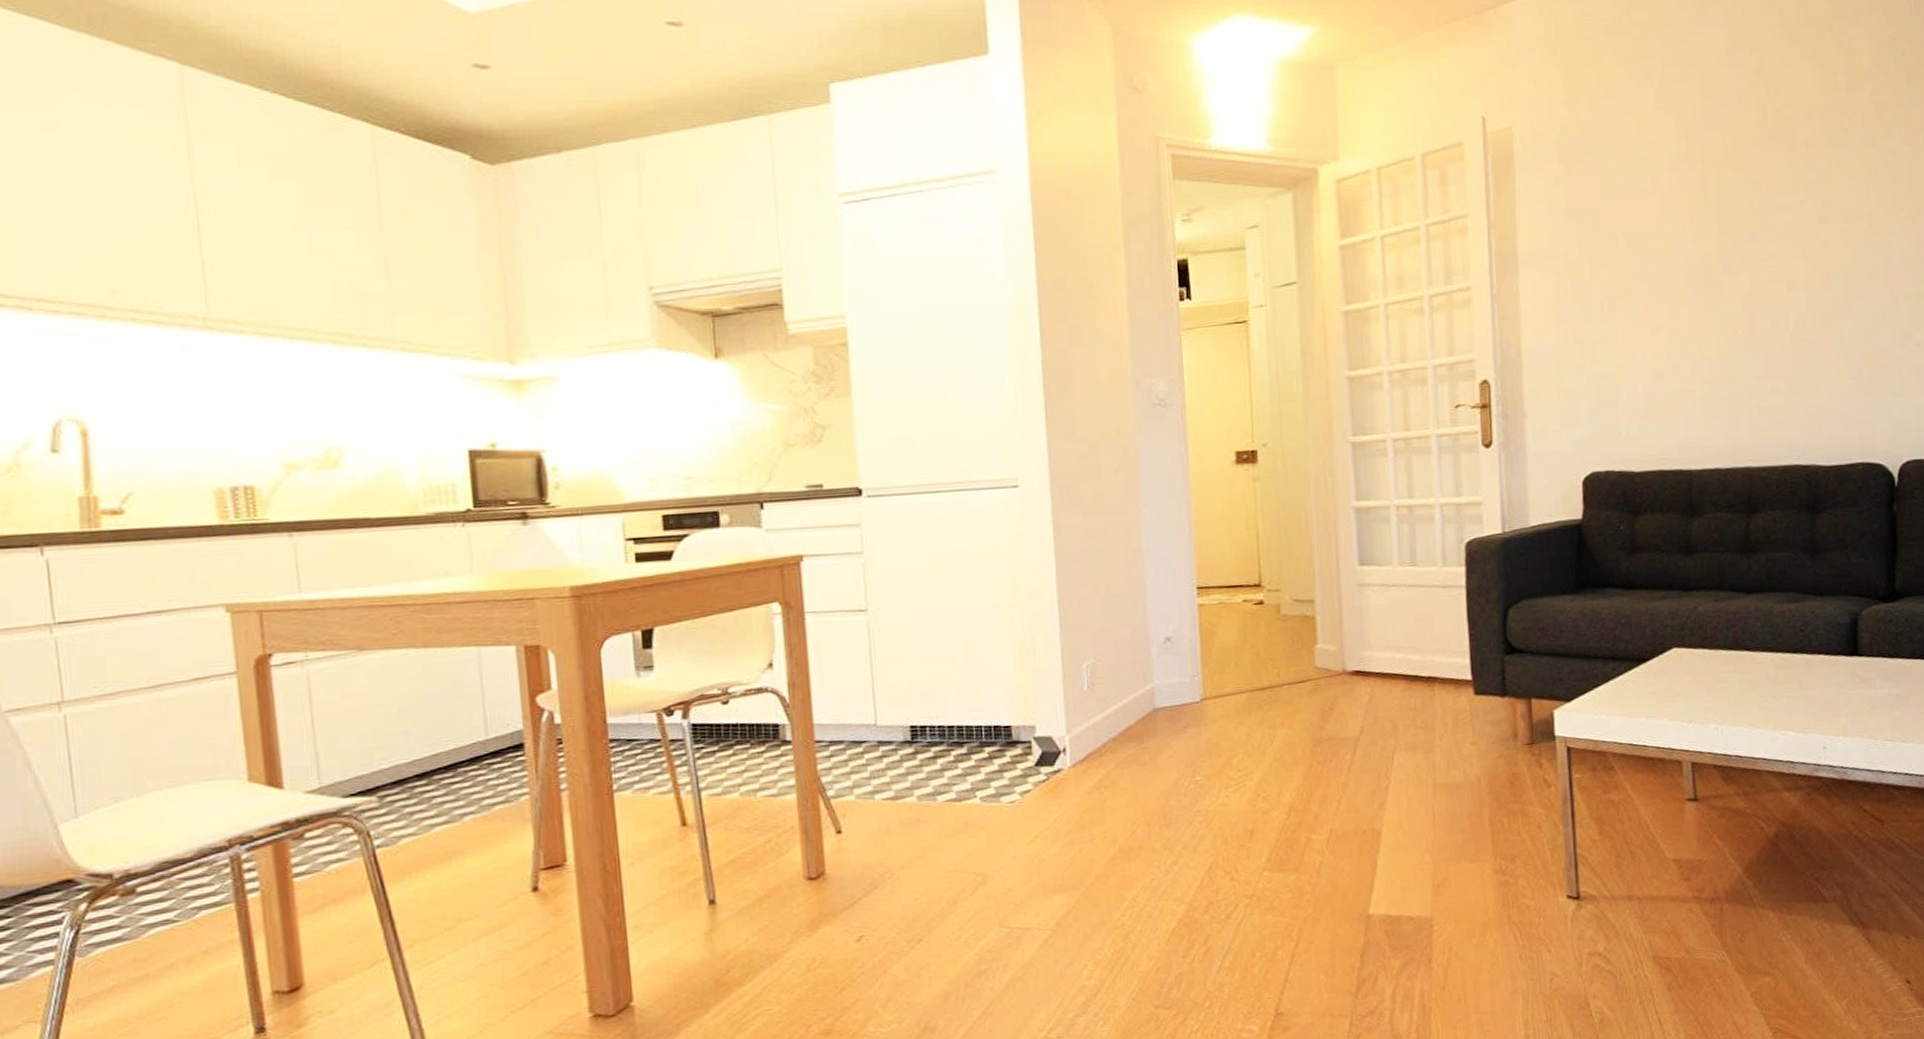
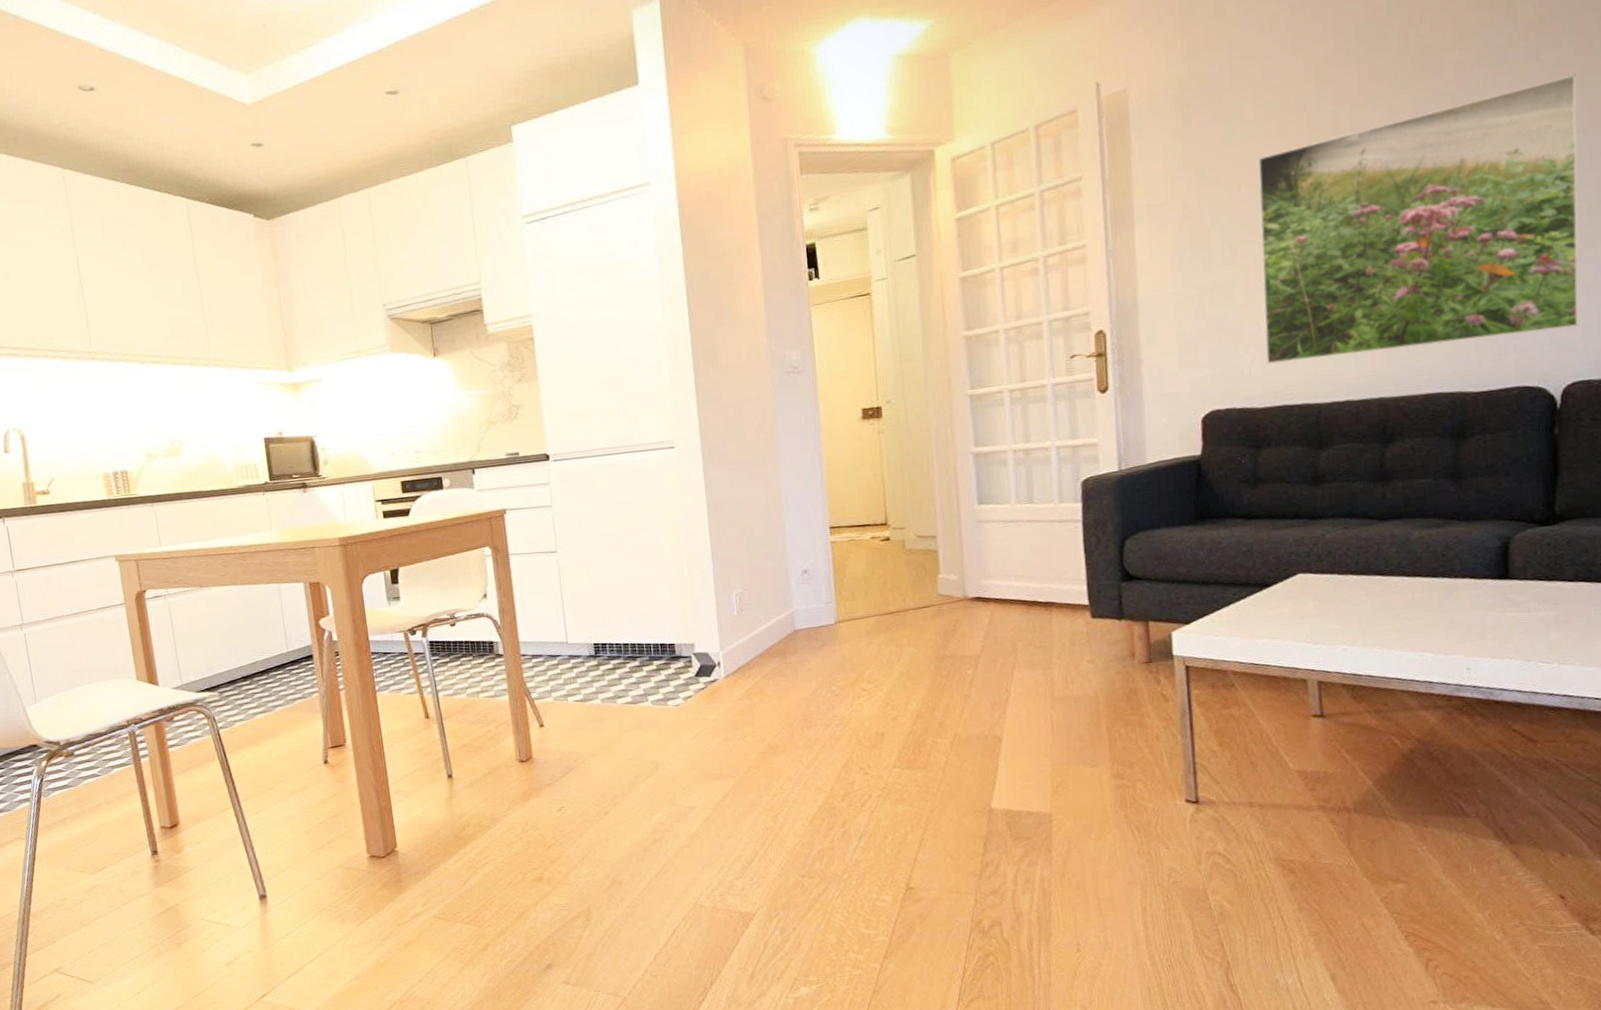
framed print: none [1634,163,1912,427] -> present [1257,74,1580,364]

